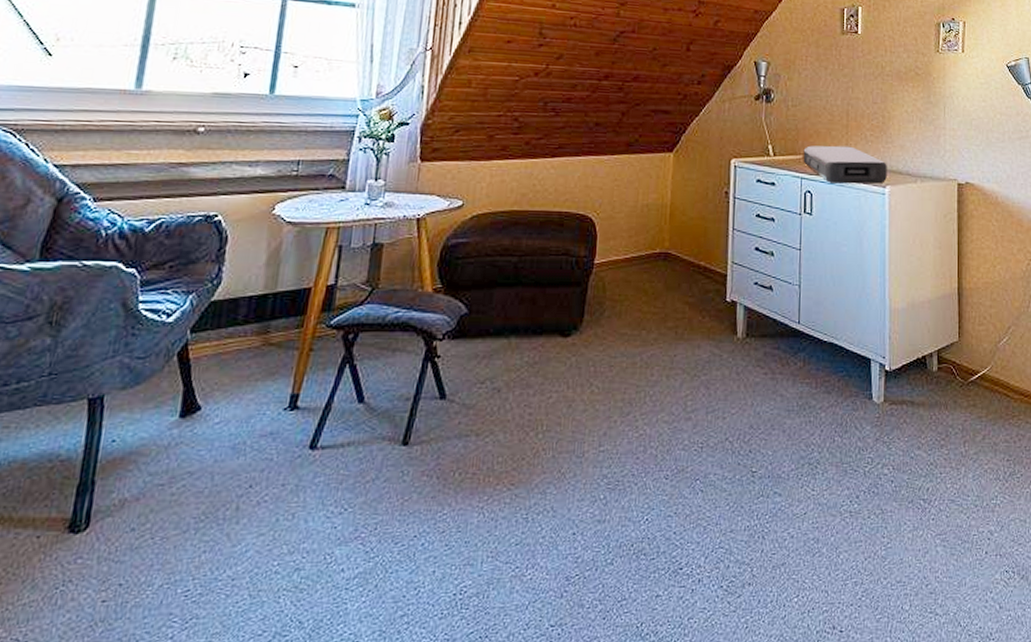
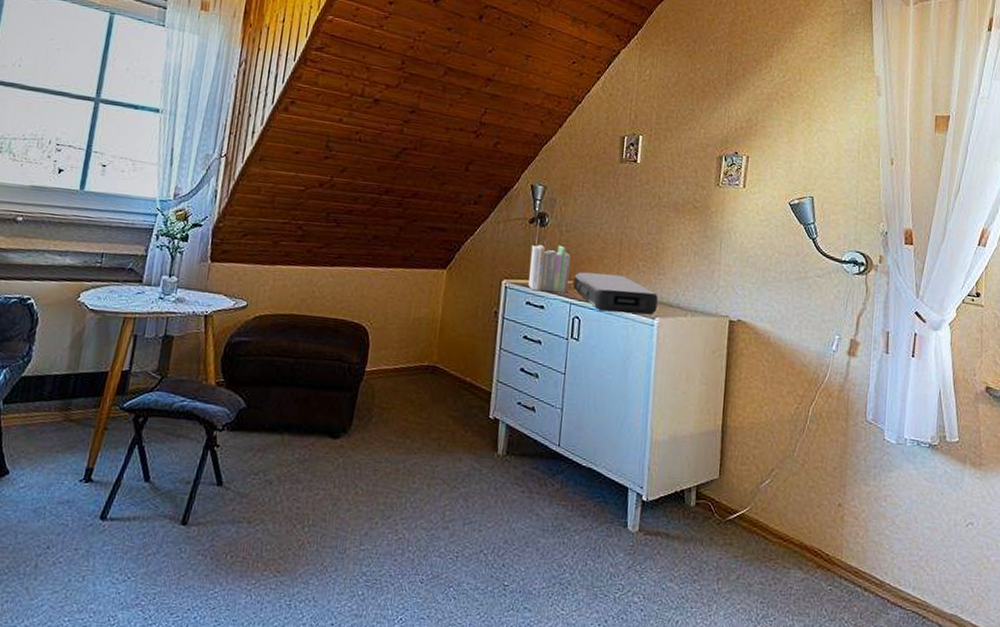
books: none [757,120,799,168] -> present [528,245,571,293]

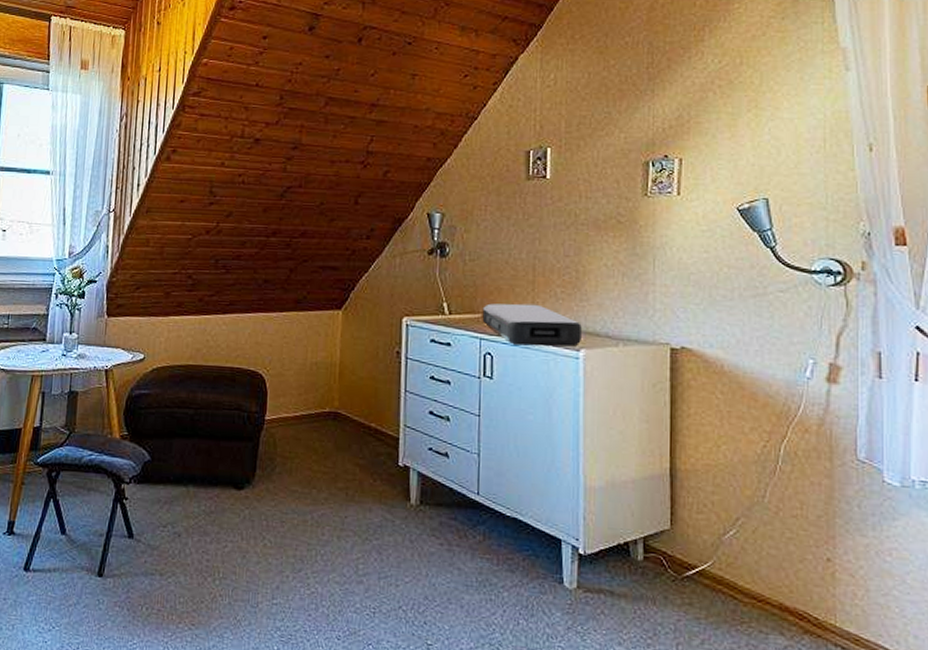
books: present [528,245,571,293] -> none [431,276,477,328]

